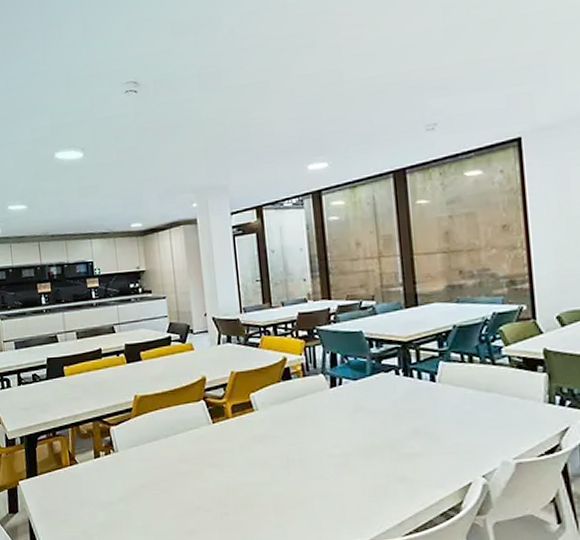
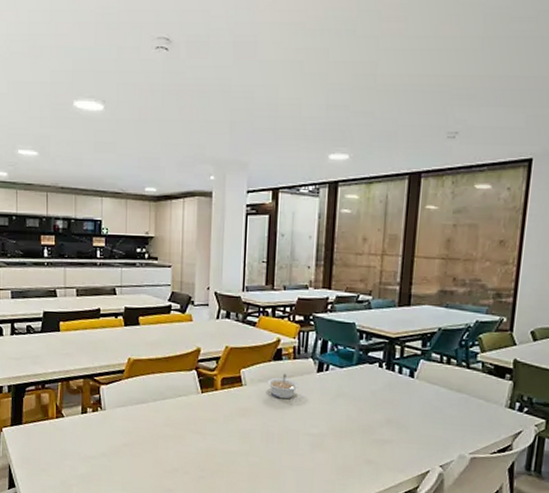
legume: none [280,393,313,421] -> present [268,374,298,399]

